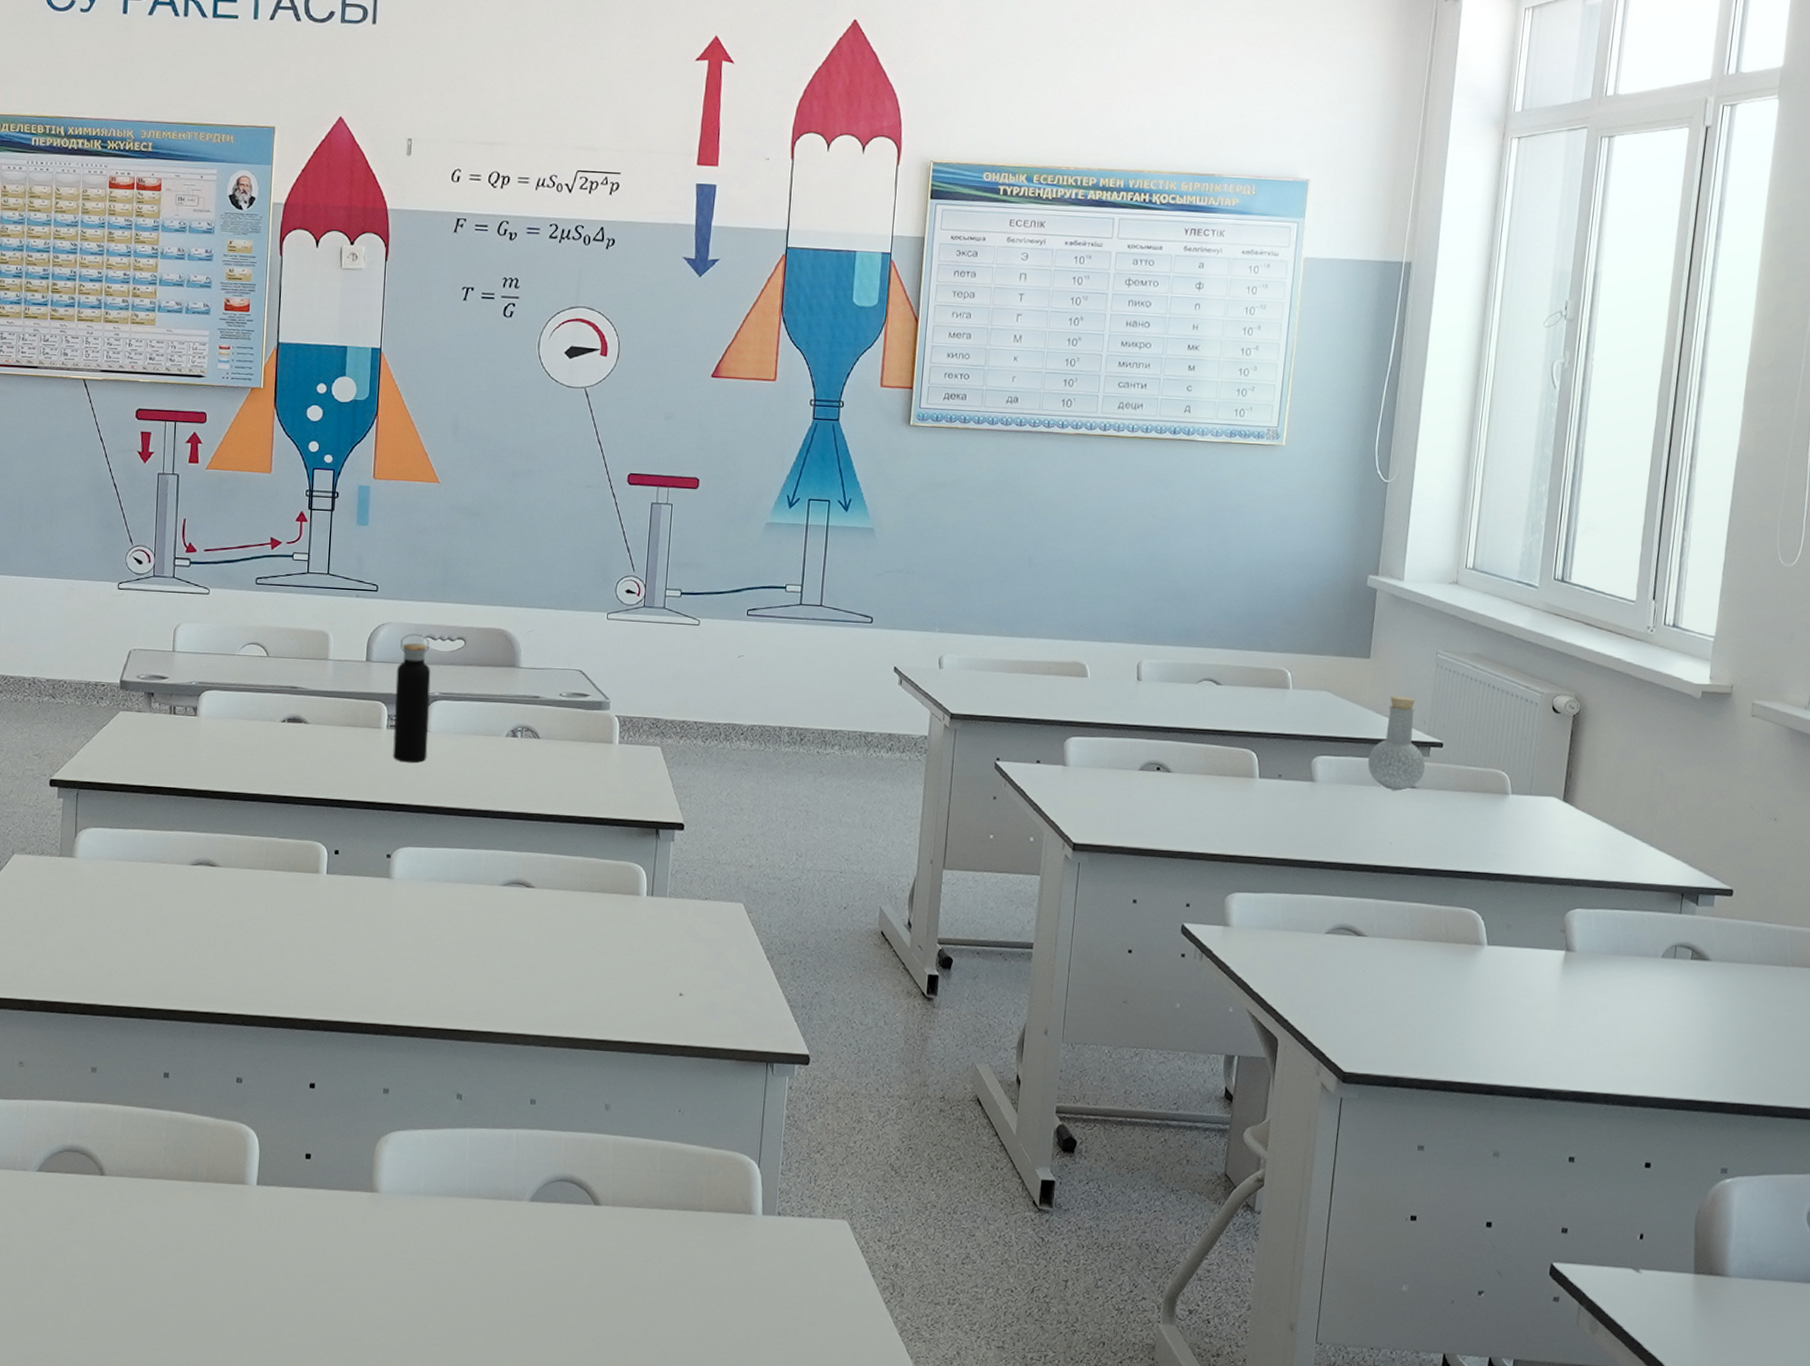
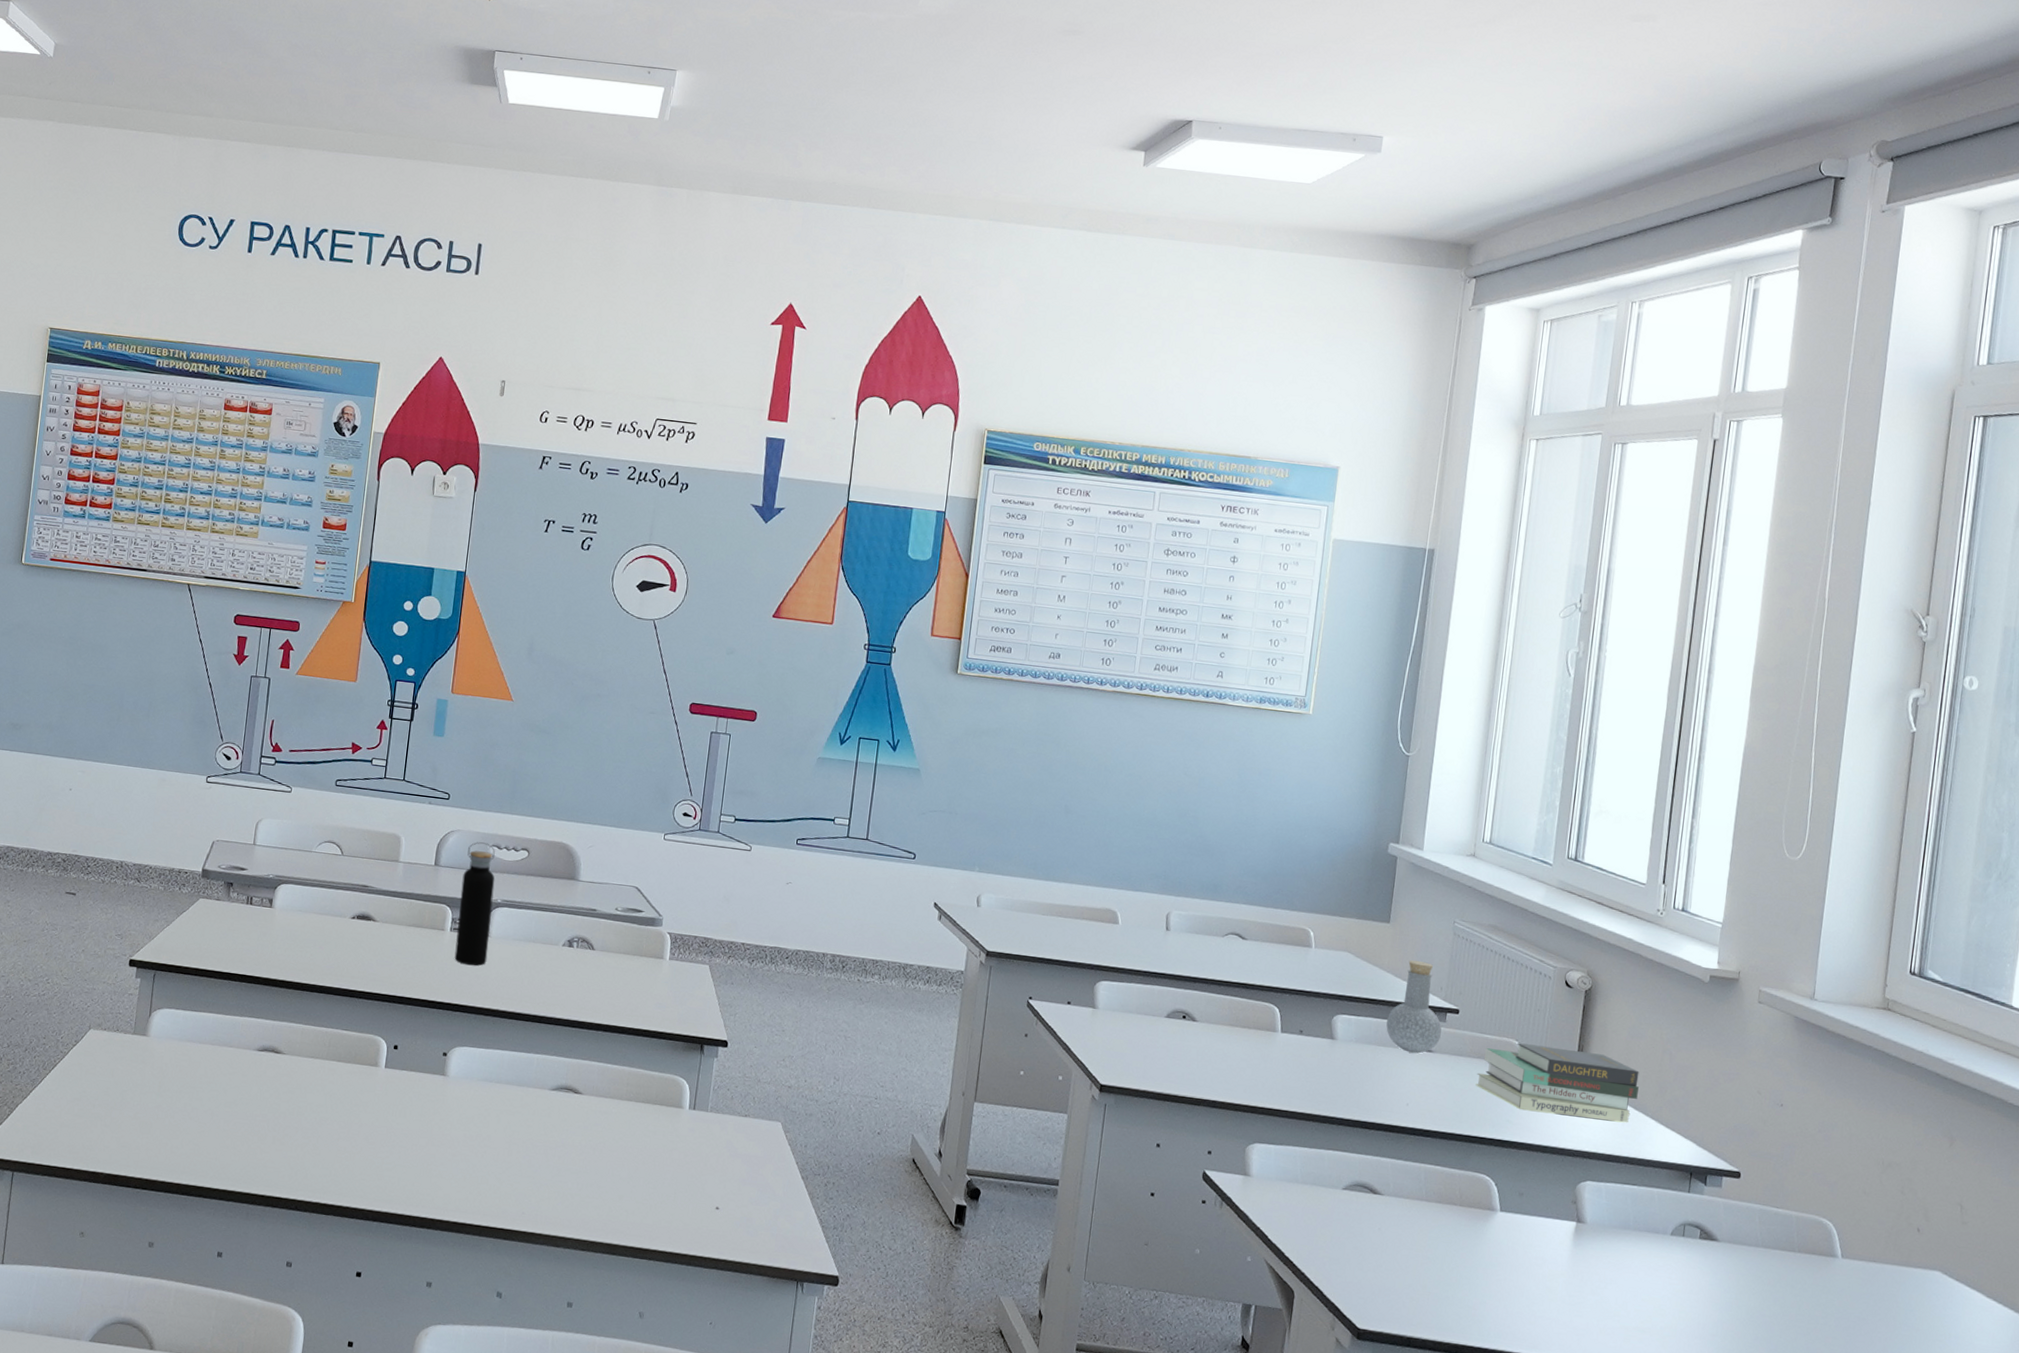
books: none [1461,773,1629,848] -> present [1476,1043,1639,1123]

